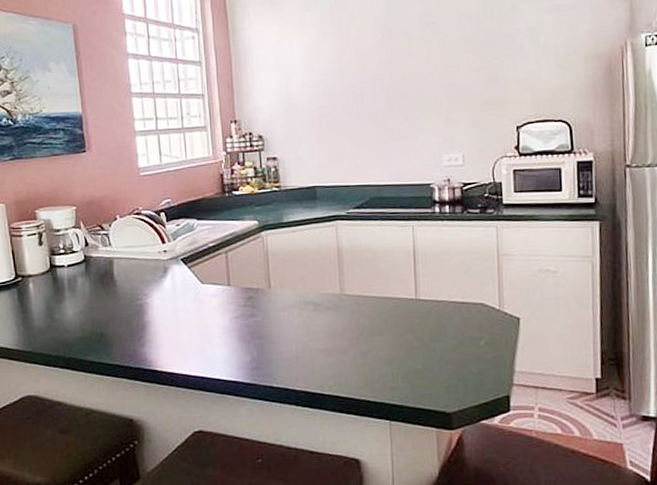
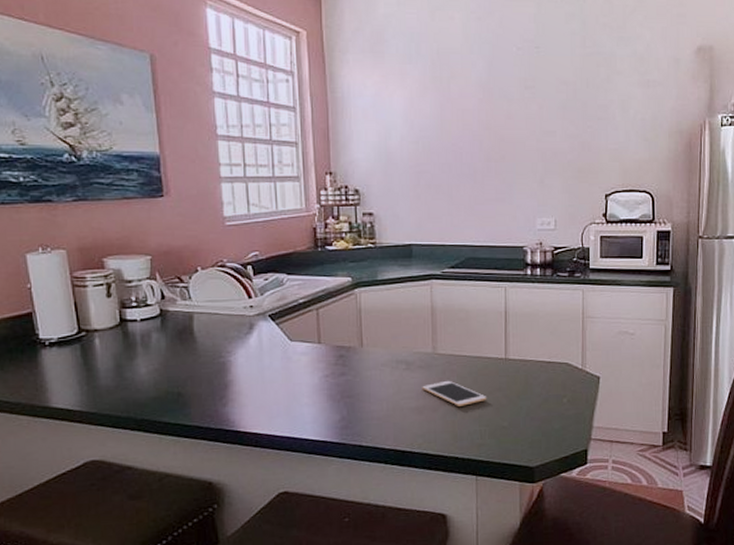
cell phone: none [331,321,398,348] -> present [422,380,487,406]

